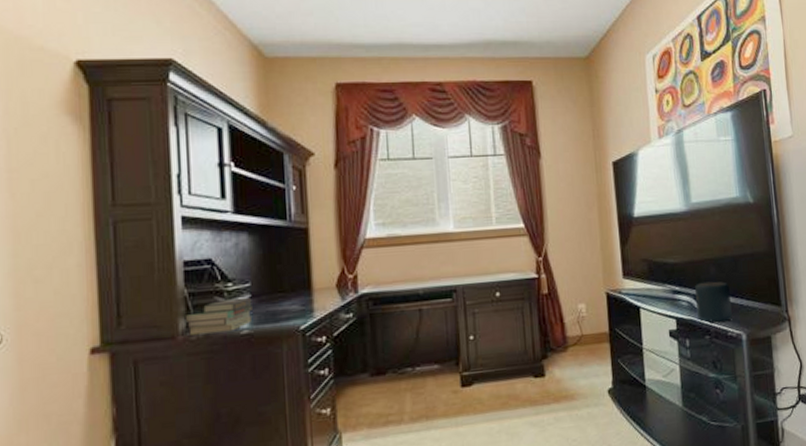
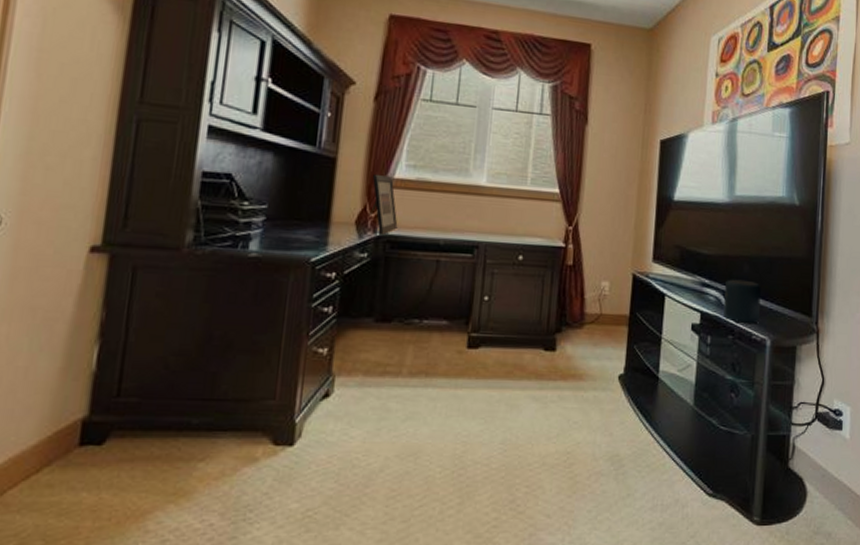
books: present [186,298,252,335] -> none [194,218,266,252]
picture frame: none [346,236,377,295] -> present [369,173,398,236]

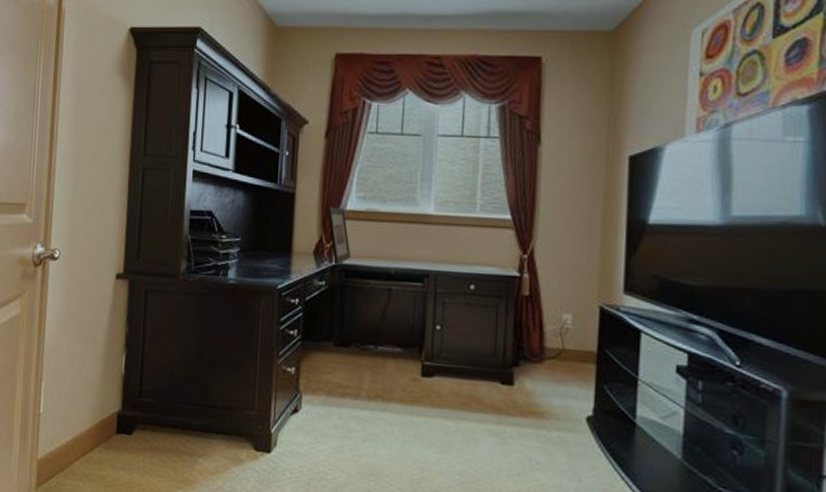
speaker: present [723,279,761,323] -> none [719,315,772,370]

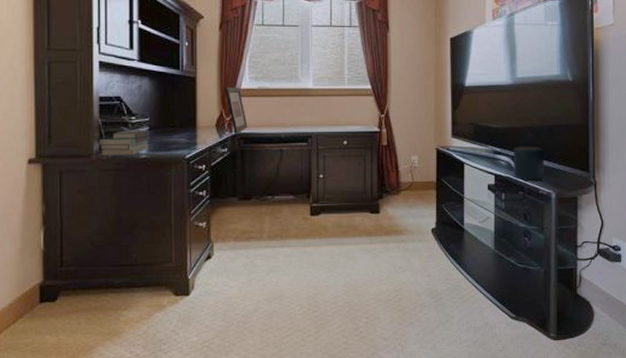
books: none [187,250,240,279] -> present [99,130,150,156]
speaker: none [719,315,772,370] -> present [514,146,544,181]

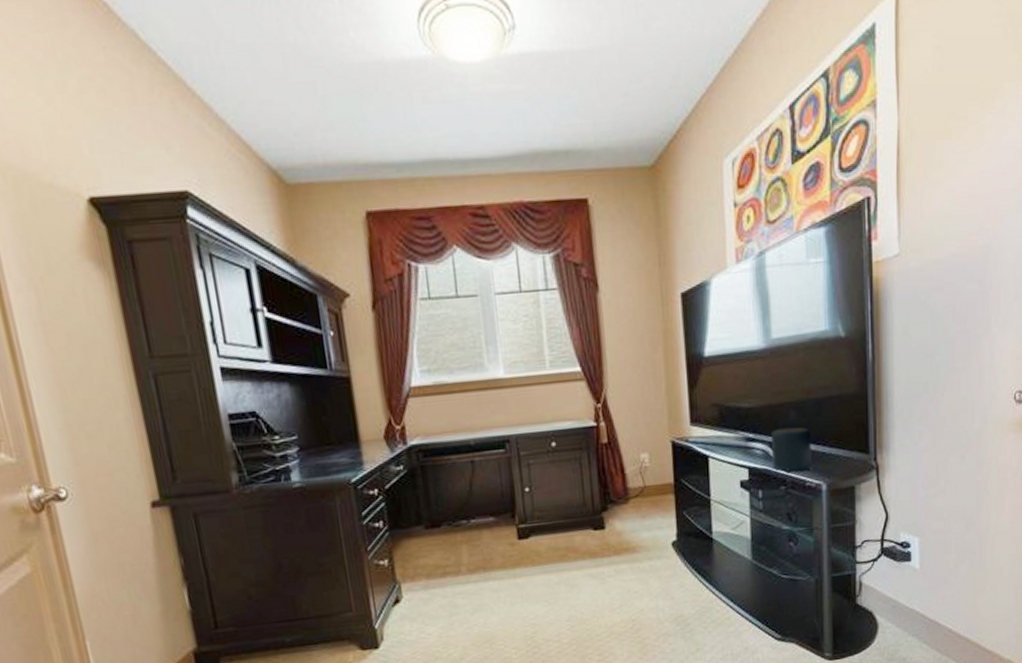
books: present [99,130,150,156] -> none [237,451,302,489]
picture frame: present [225,86,248,134] -> none [390,385,426,446]

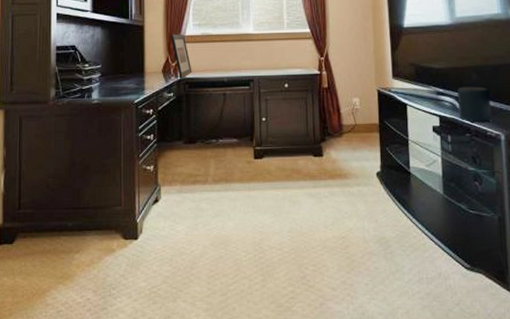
picture frame: none [390,385,426,446] -> present [171,33,192,79]

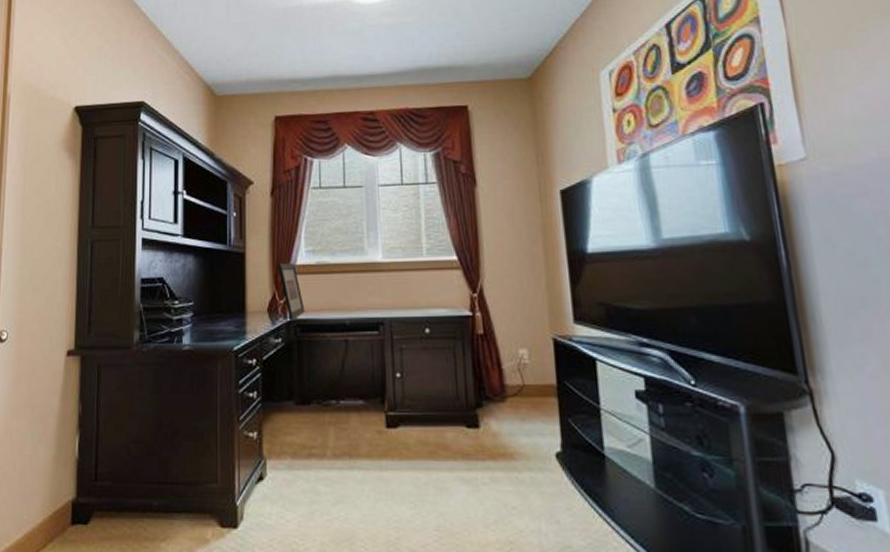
speaker: present [457,86,492,122] -> none [669,335,724,386]

